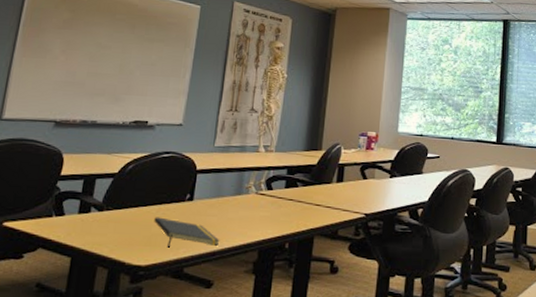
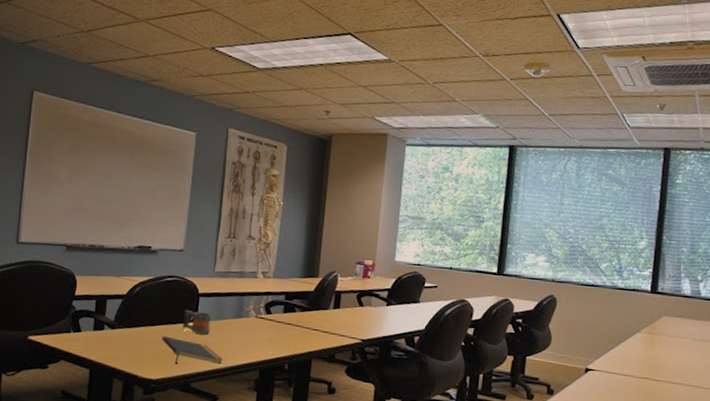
mug: none [177,188,210,214] -> present [182,310,213,334]

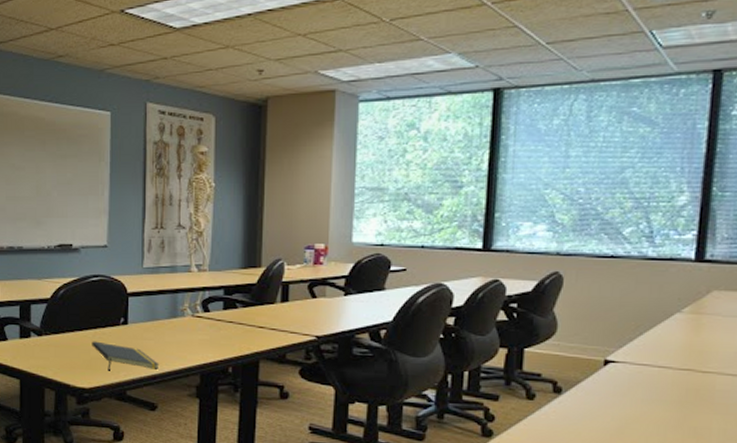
mug: present [182,310,213,334] -> none [112,312,145,337]

